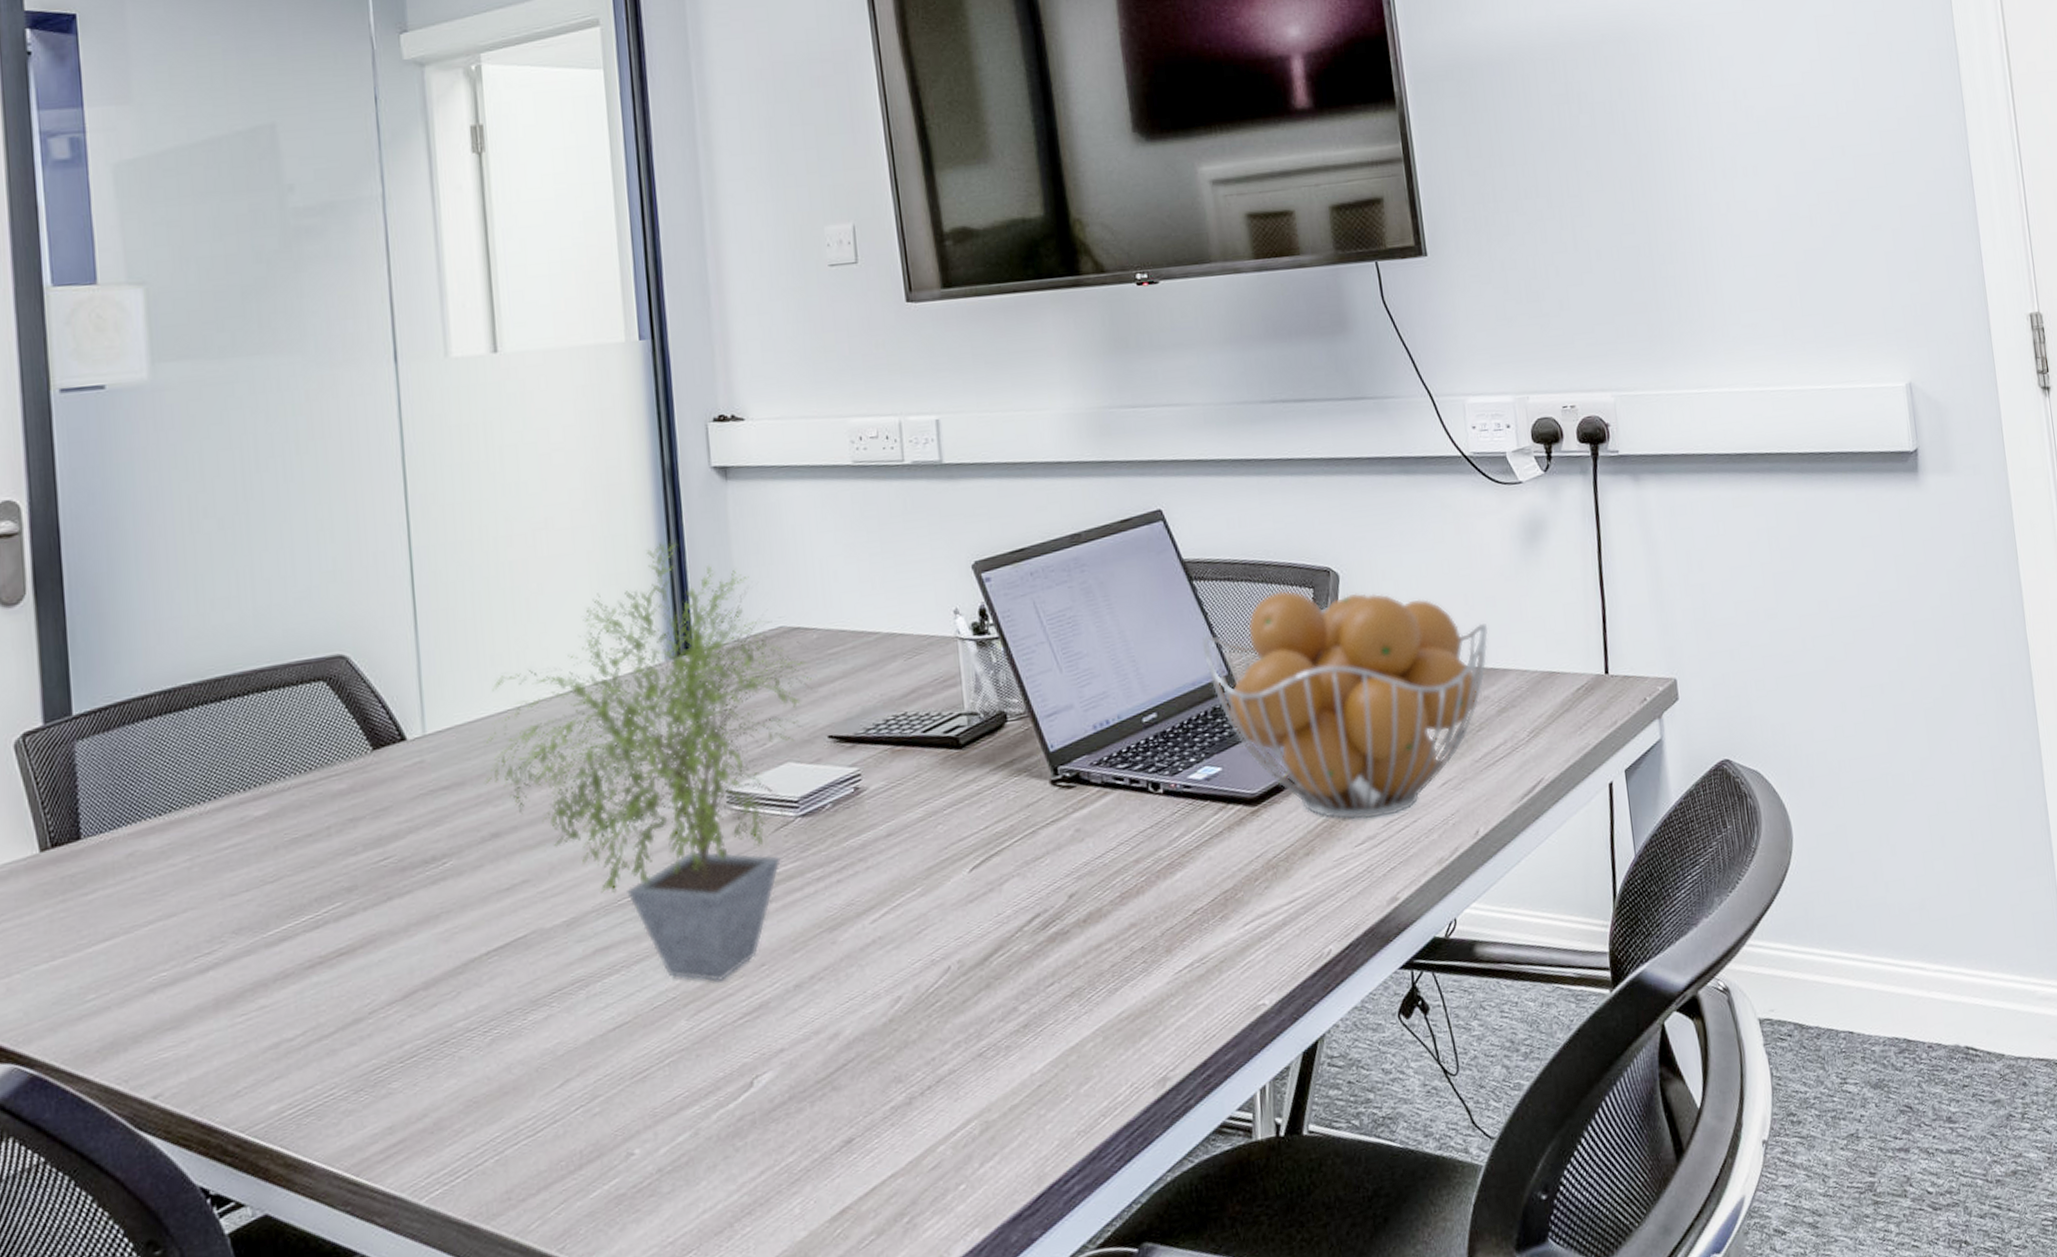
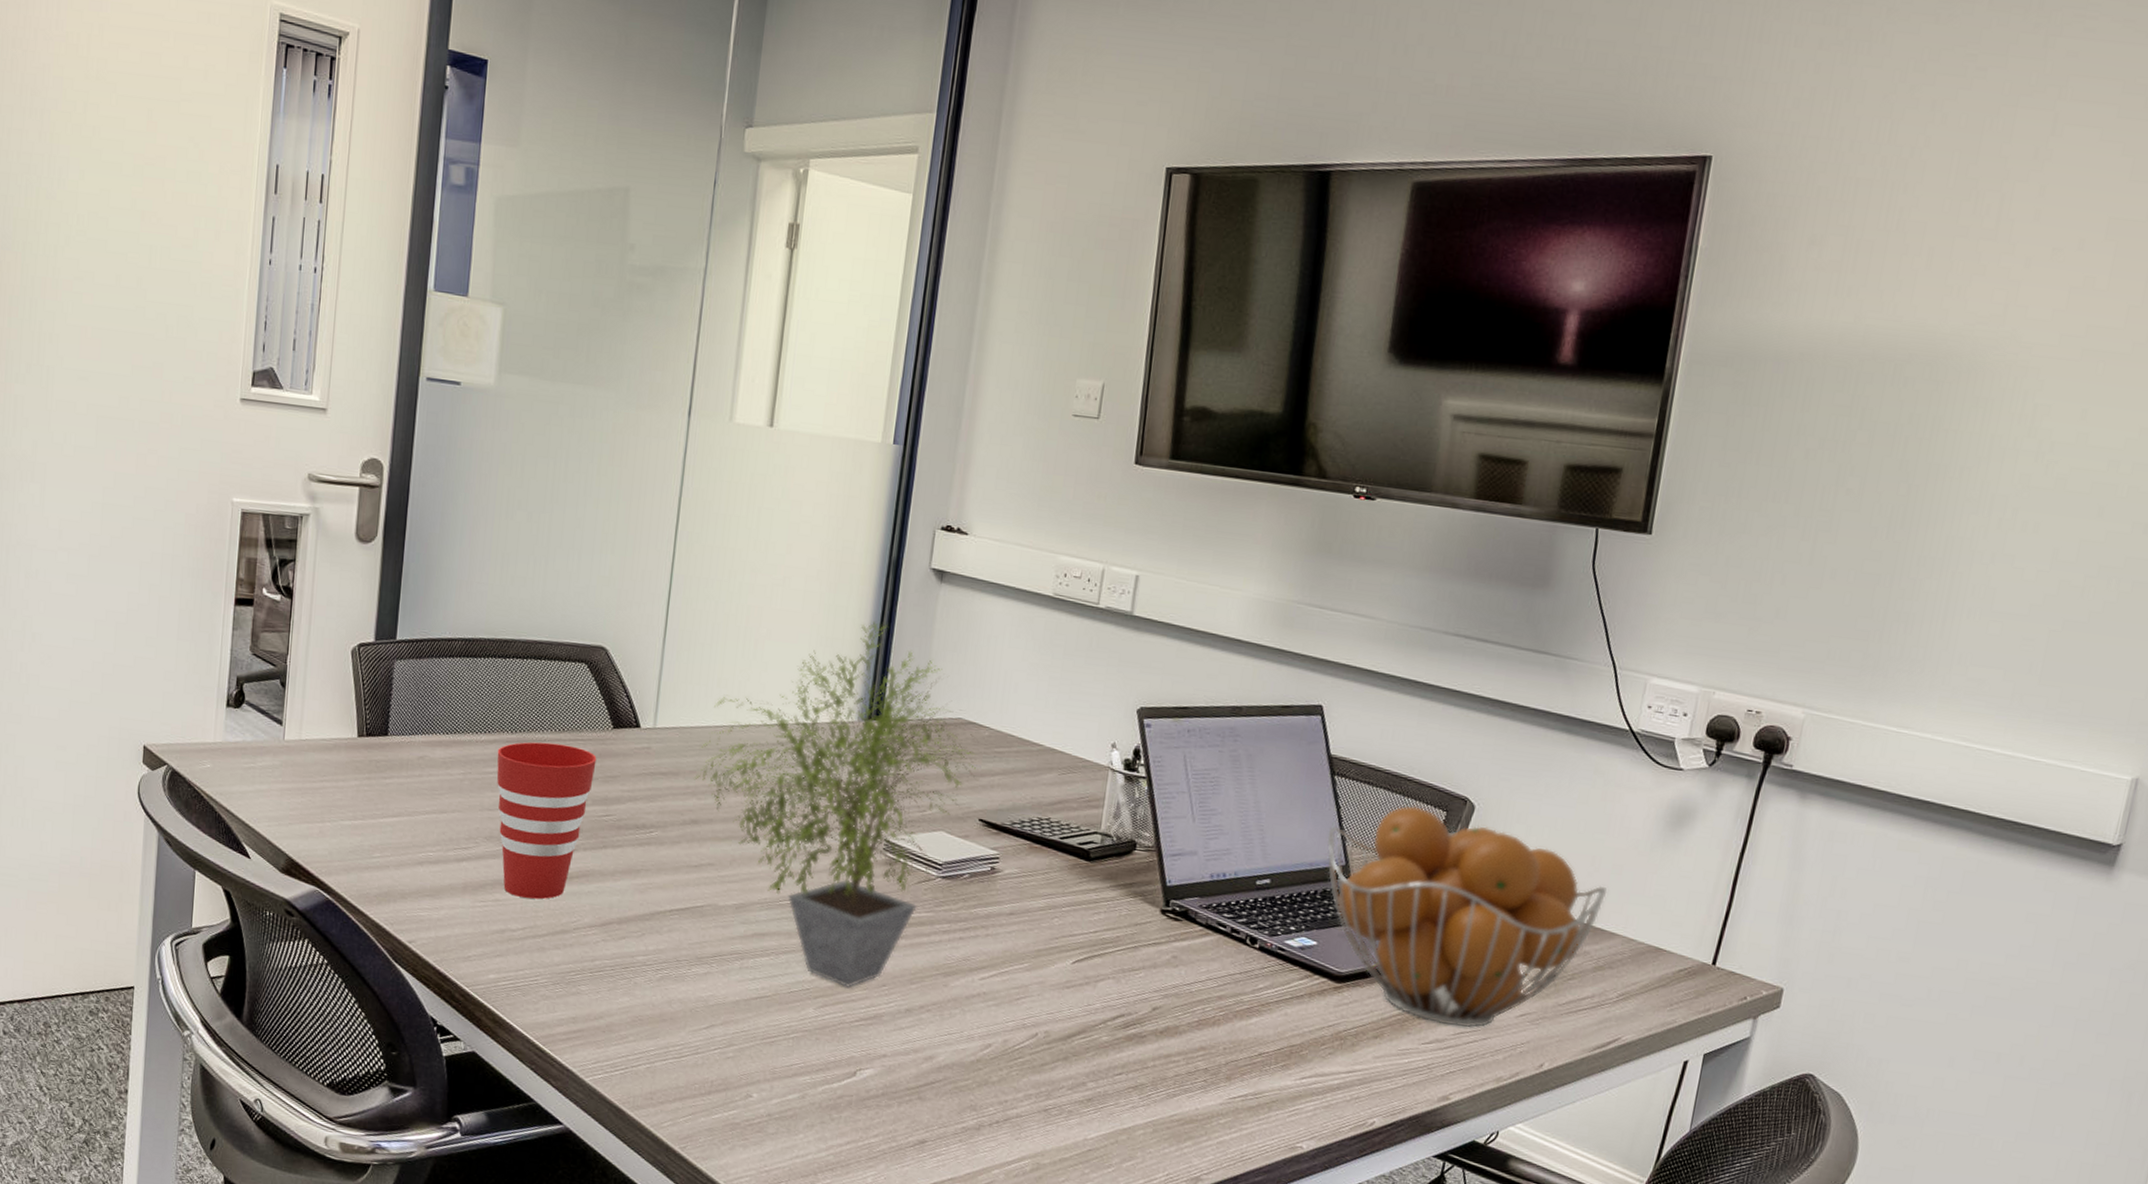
cup: none [229,785,360,995] -> present [496,742,597,900]

